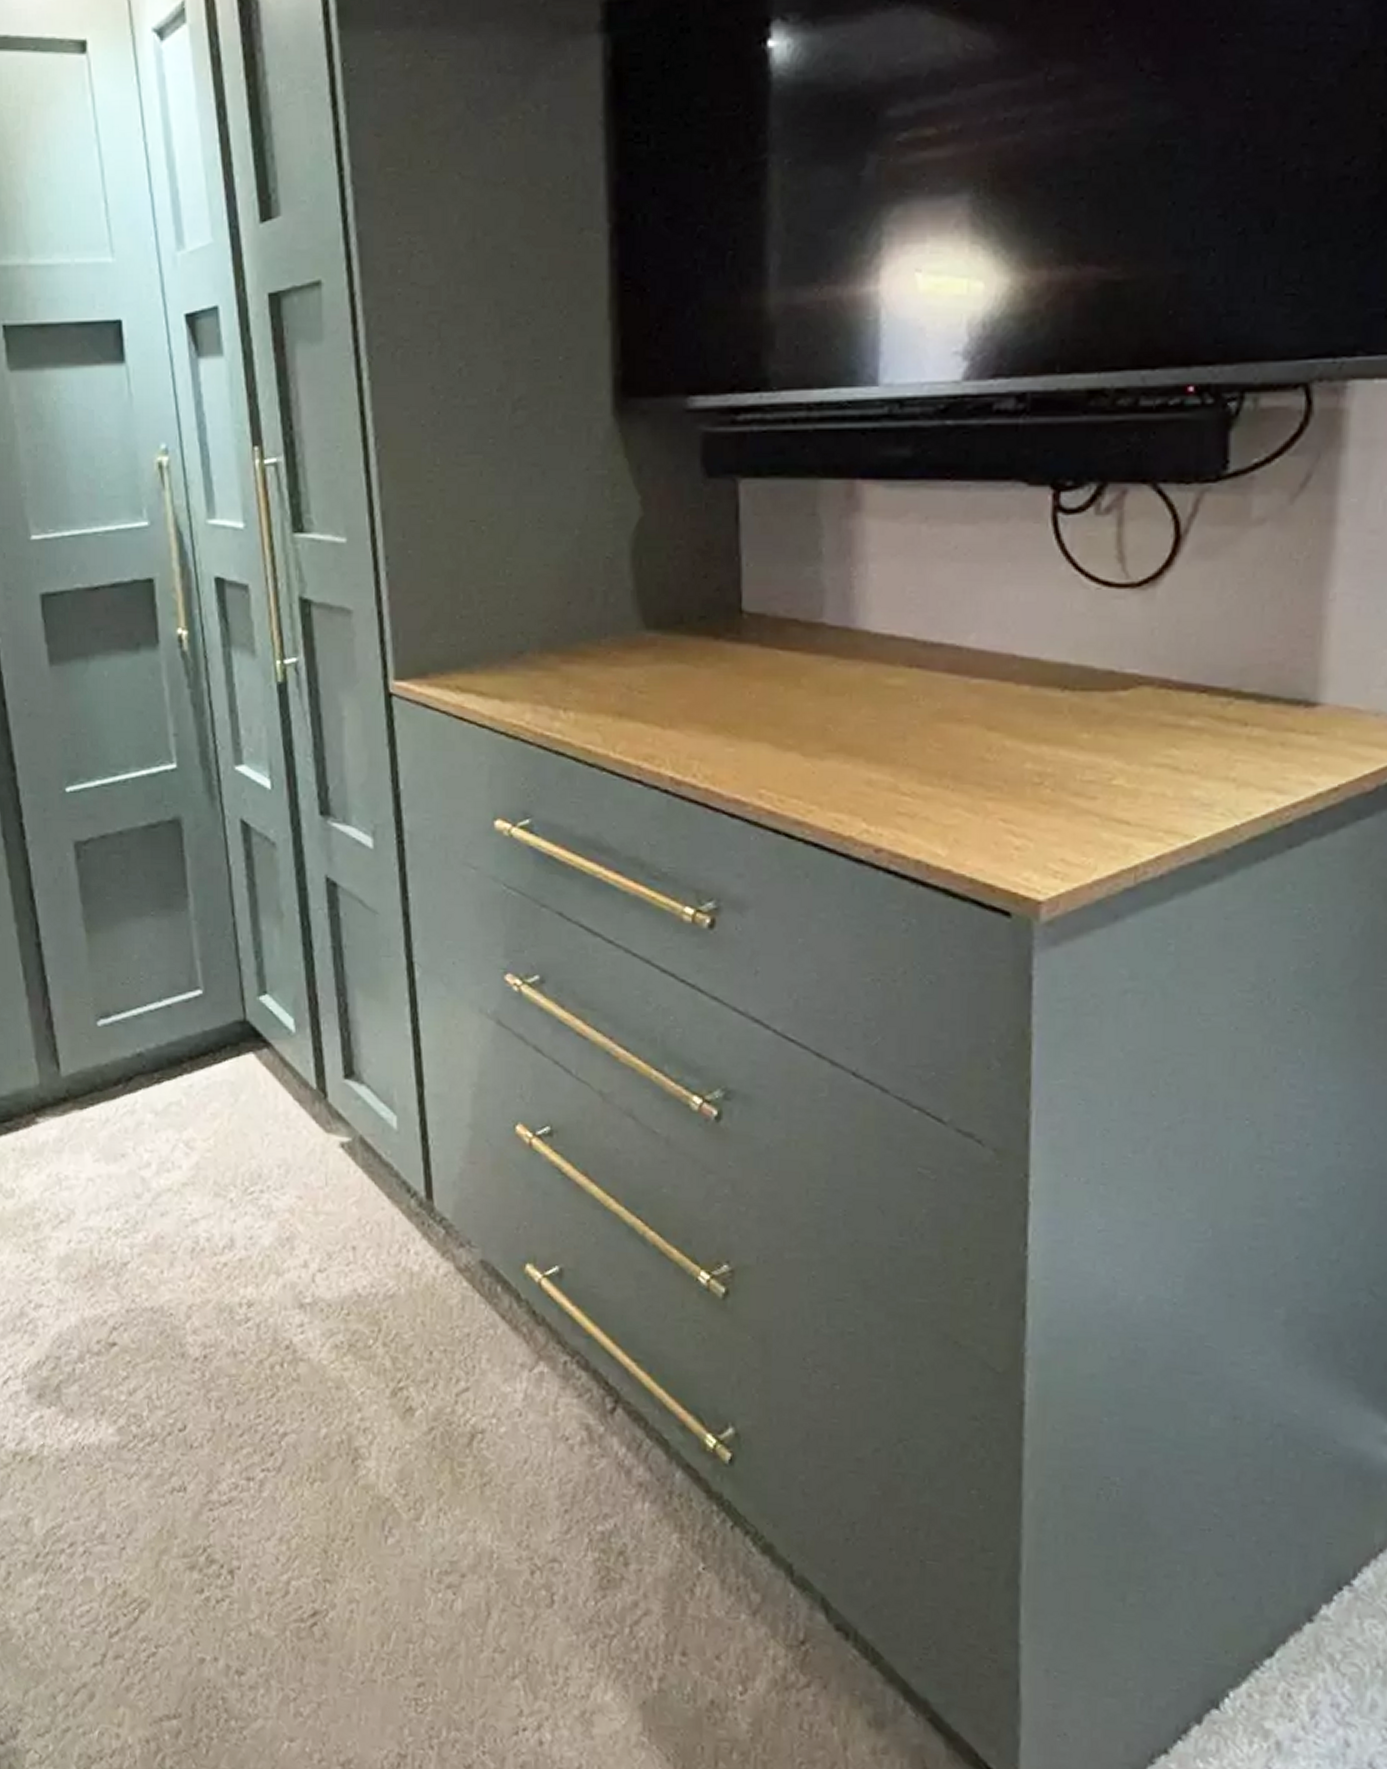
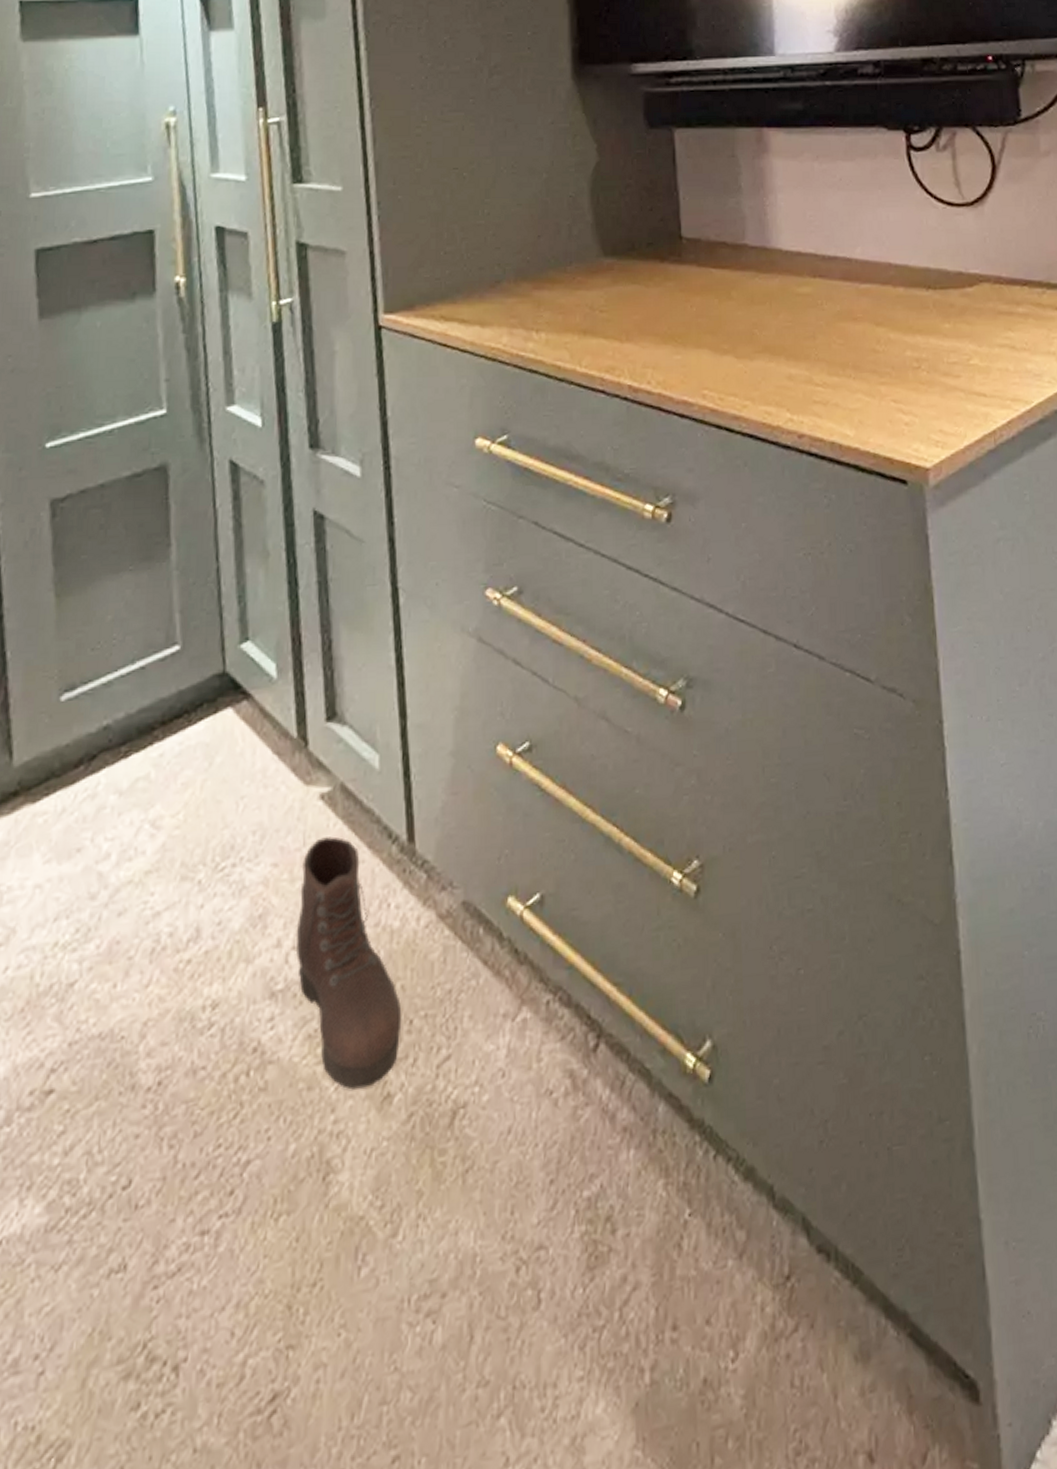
boot: none [321,1181,422,1398] -> present [295,836,402,1090]

